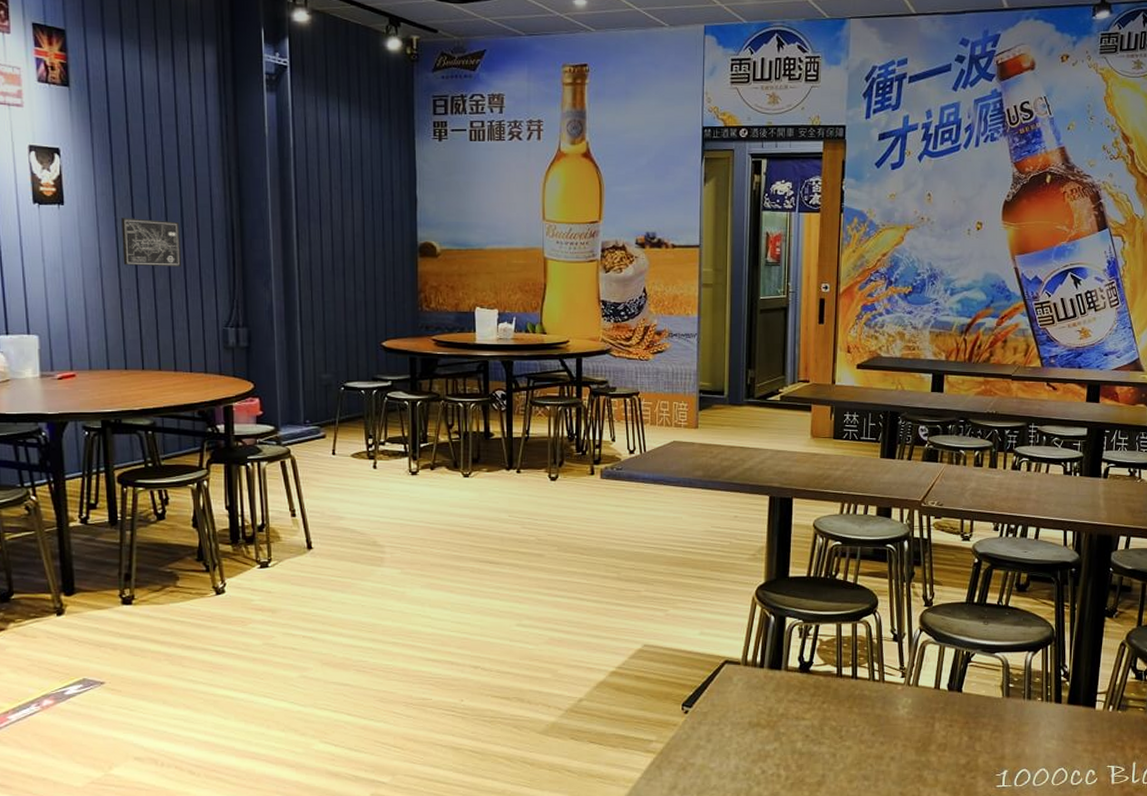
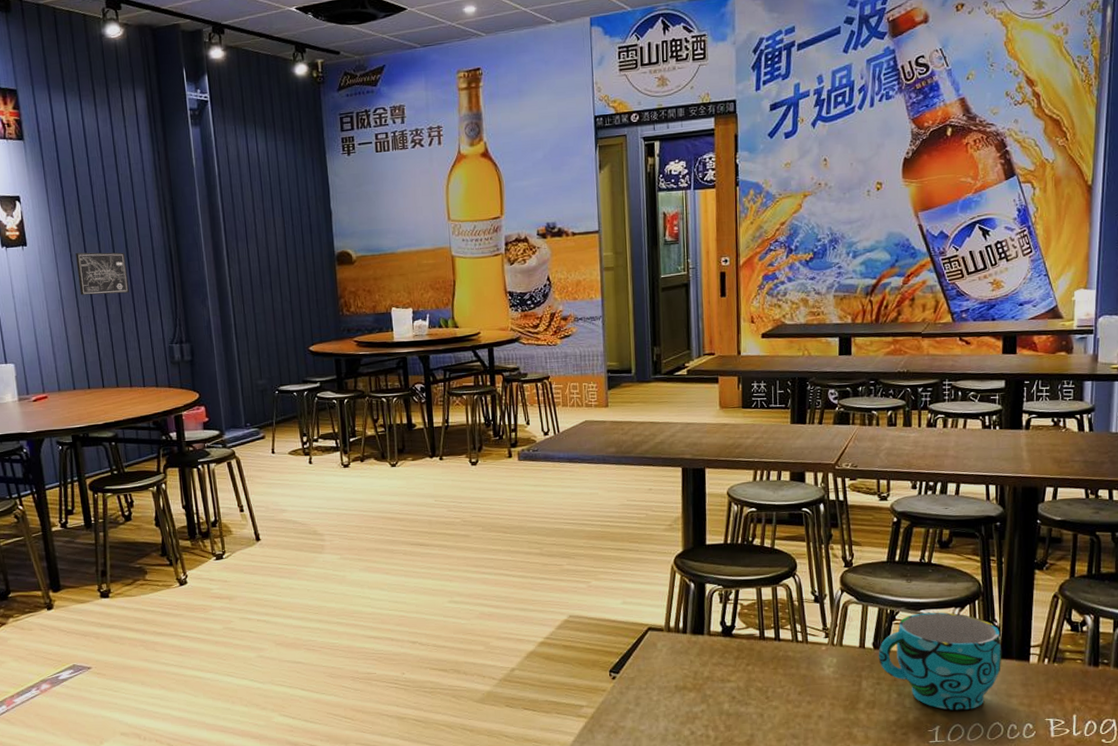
cup: none [952,655,1070,755] -> present [878,612,1002,710]

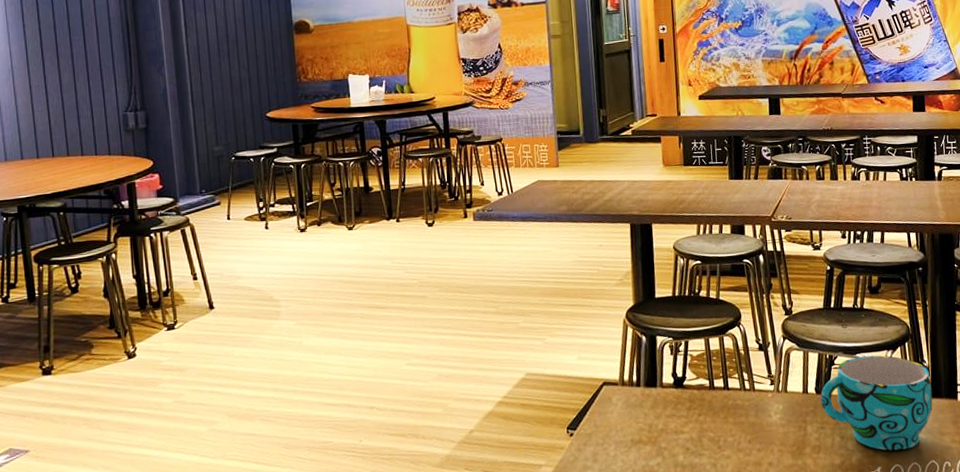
wall art: present [76,252,129,296] -> none [29,22,83,65]

